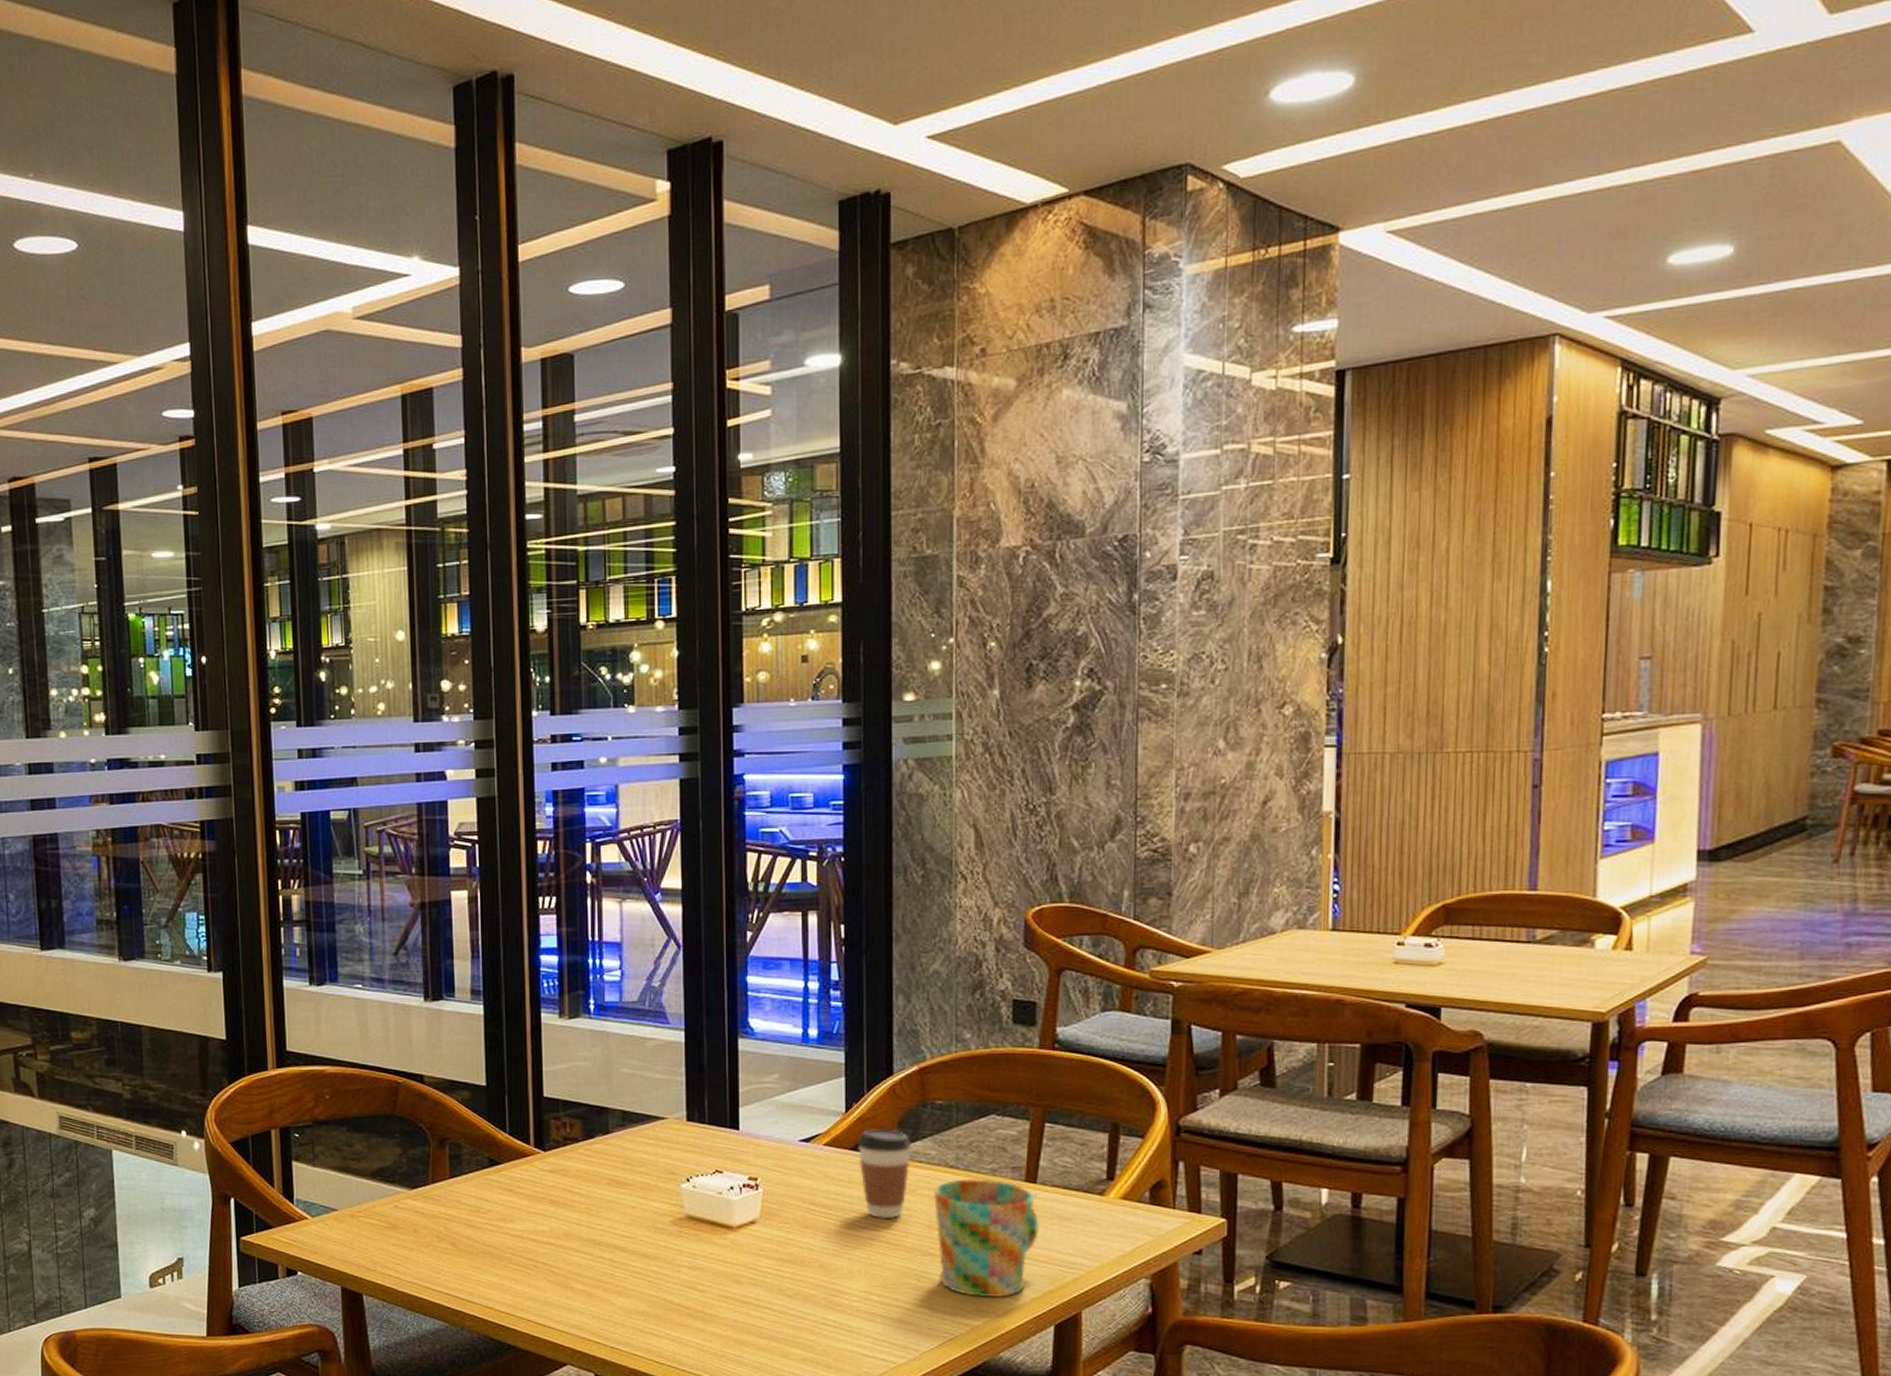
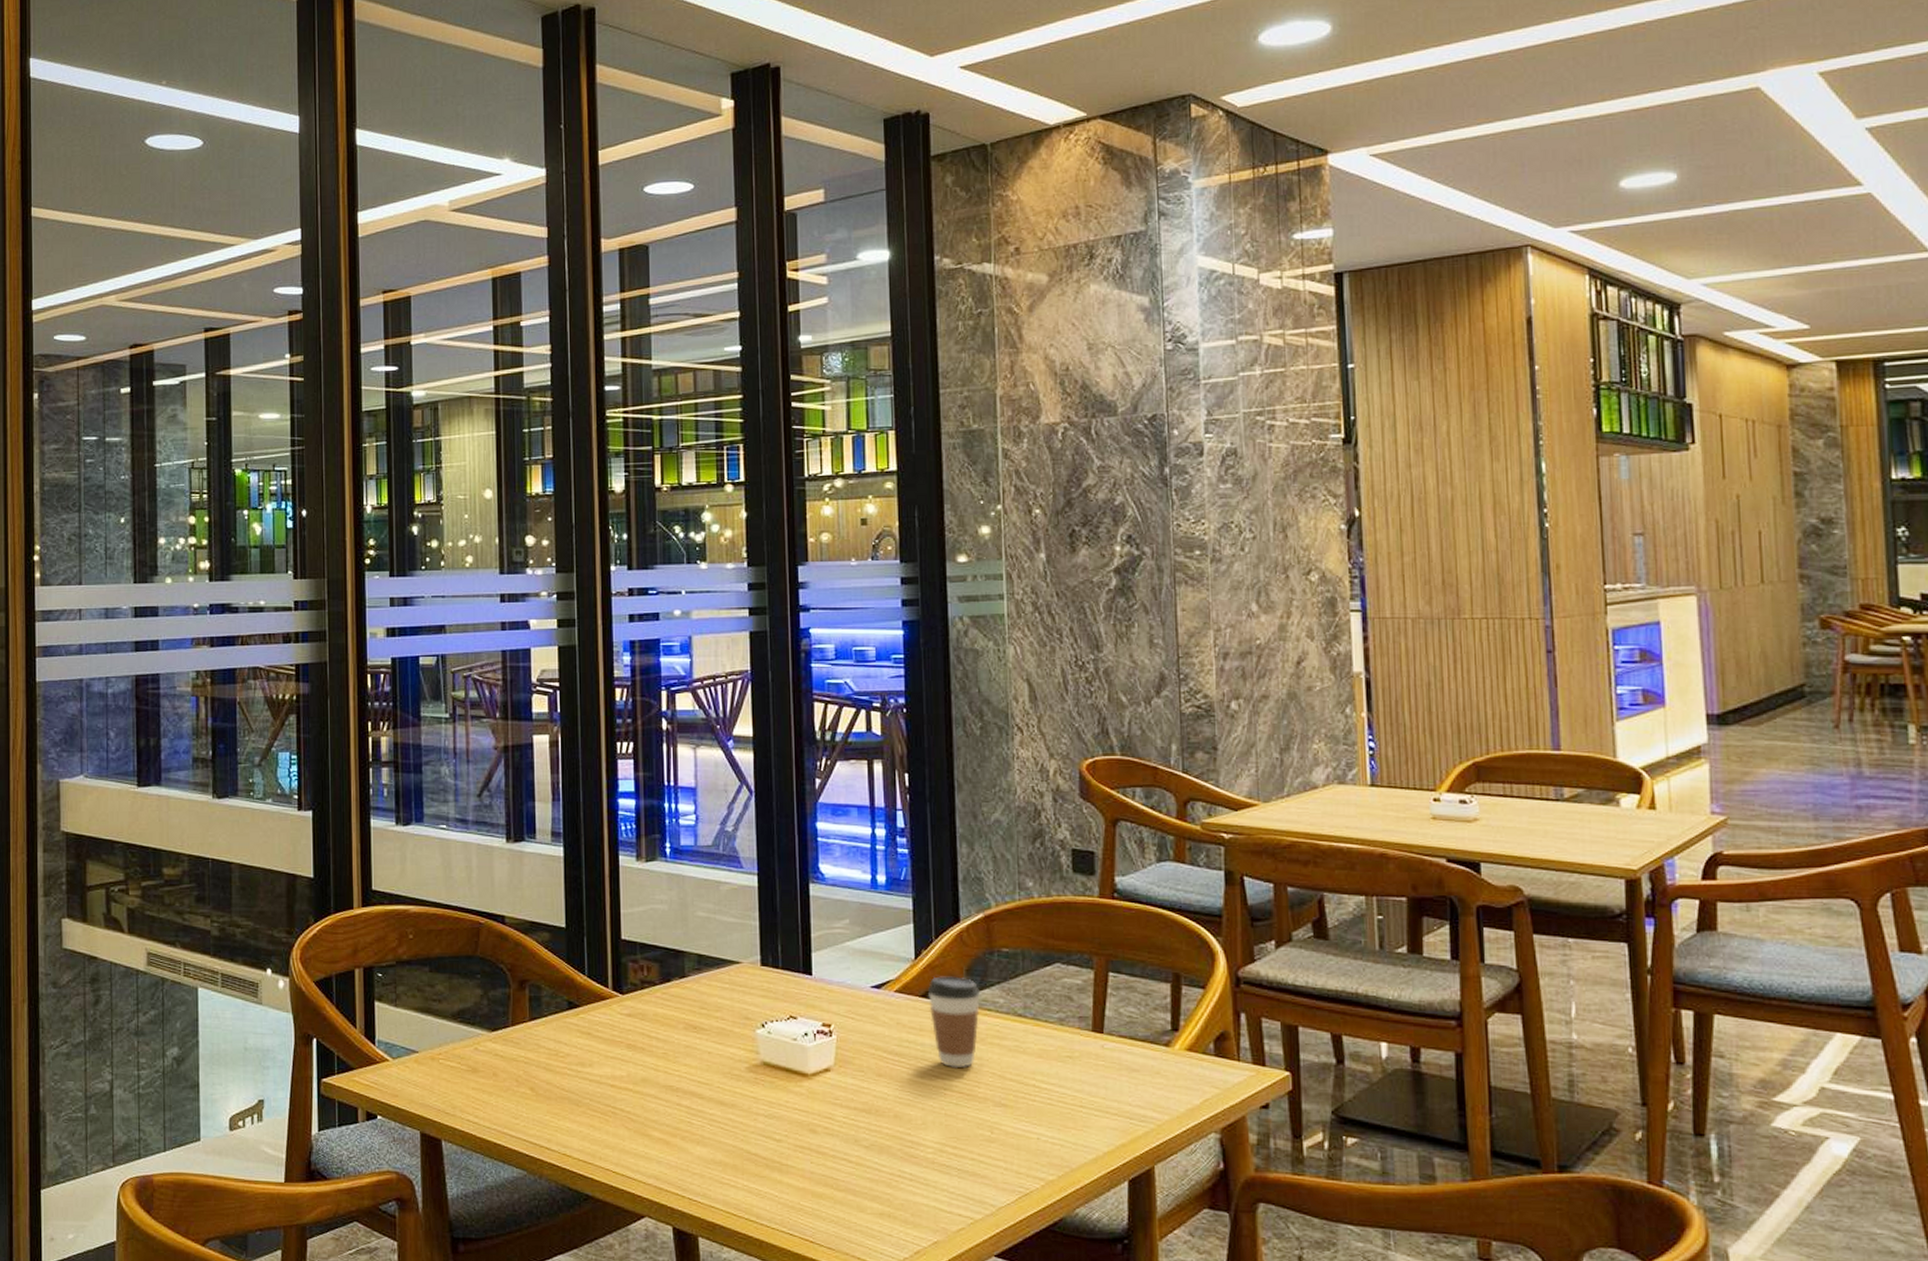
mug: present [934,1179,1039,1298] -> none [1004,1028,1108,1152]

